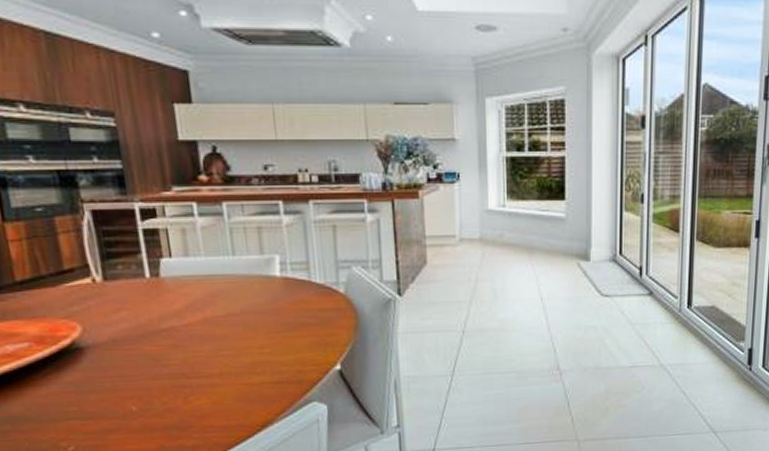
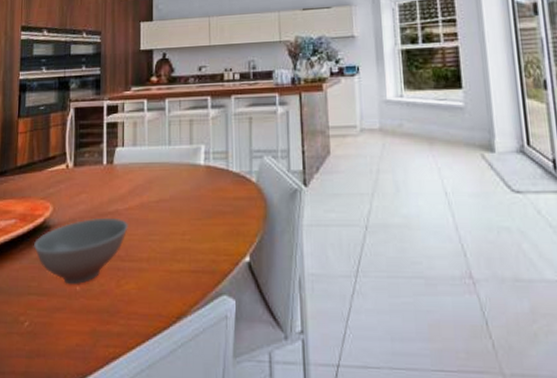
bowl: none [62,335,191,406] -> present [33,217,128,284]

